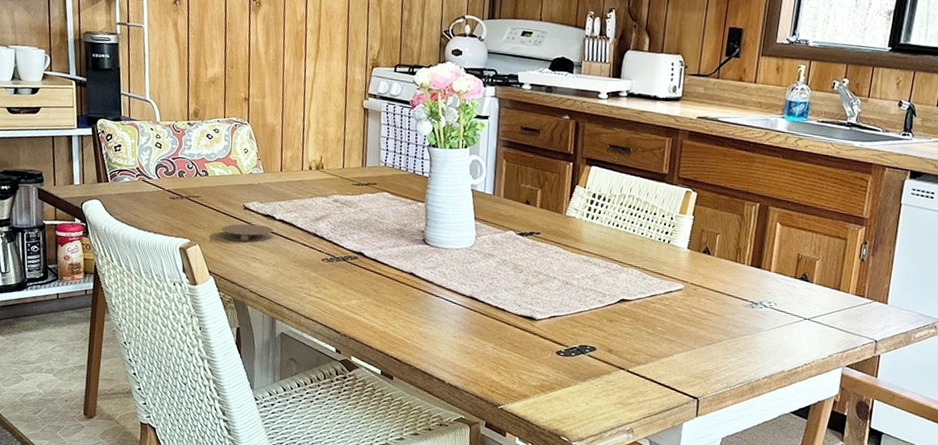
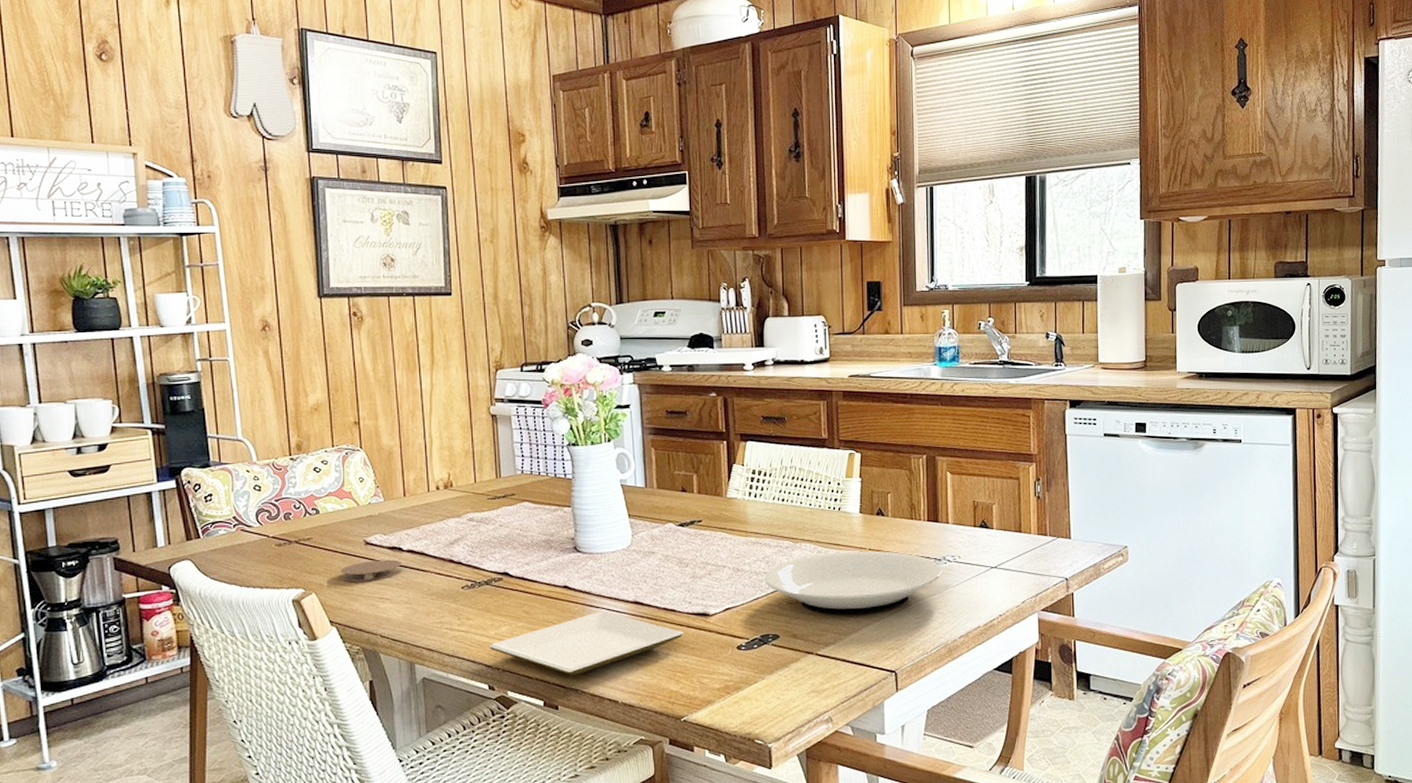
plate: none [339,300,511,353] -> present [488,612,685,675]
plate: none [590,280,757,343] -> present [765,550,942,615]

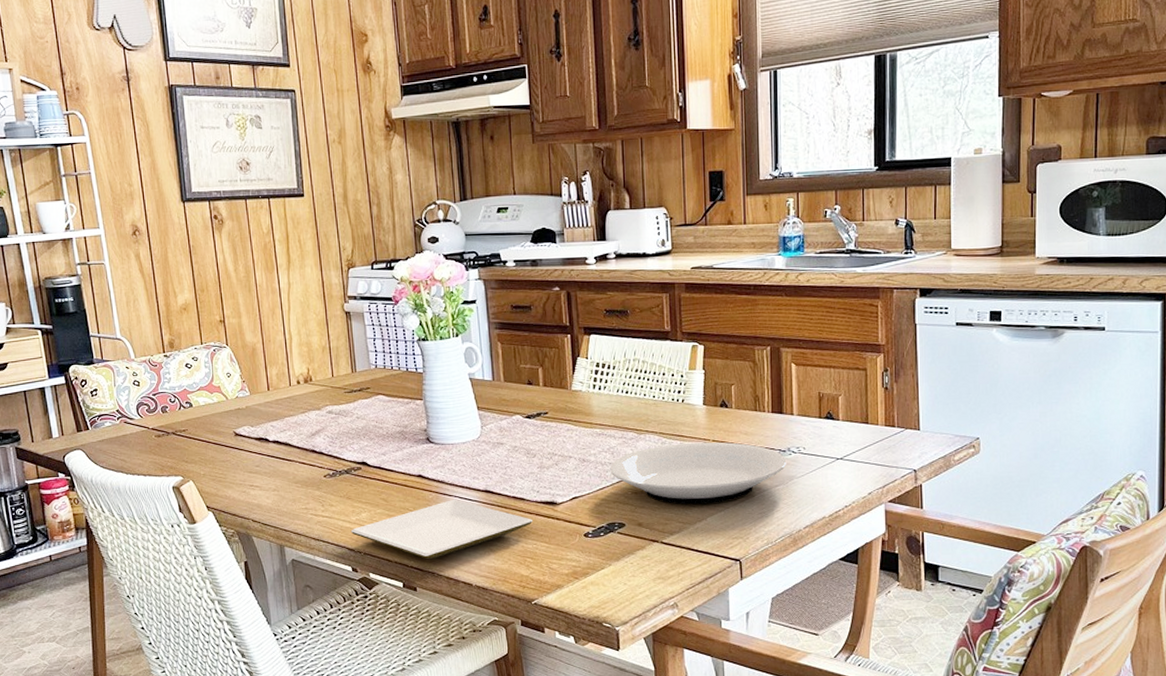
coaster: present [340,559,402,583] -> none [213,449,269,471]

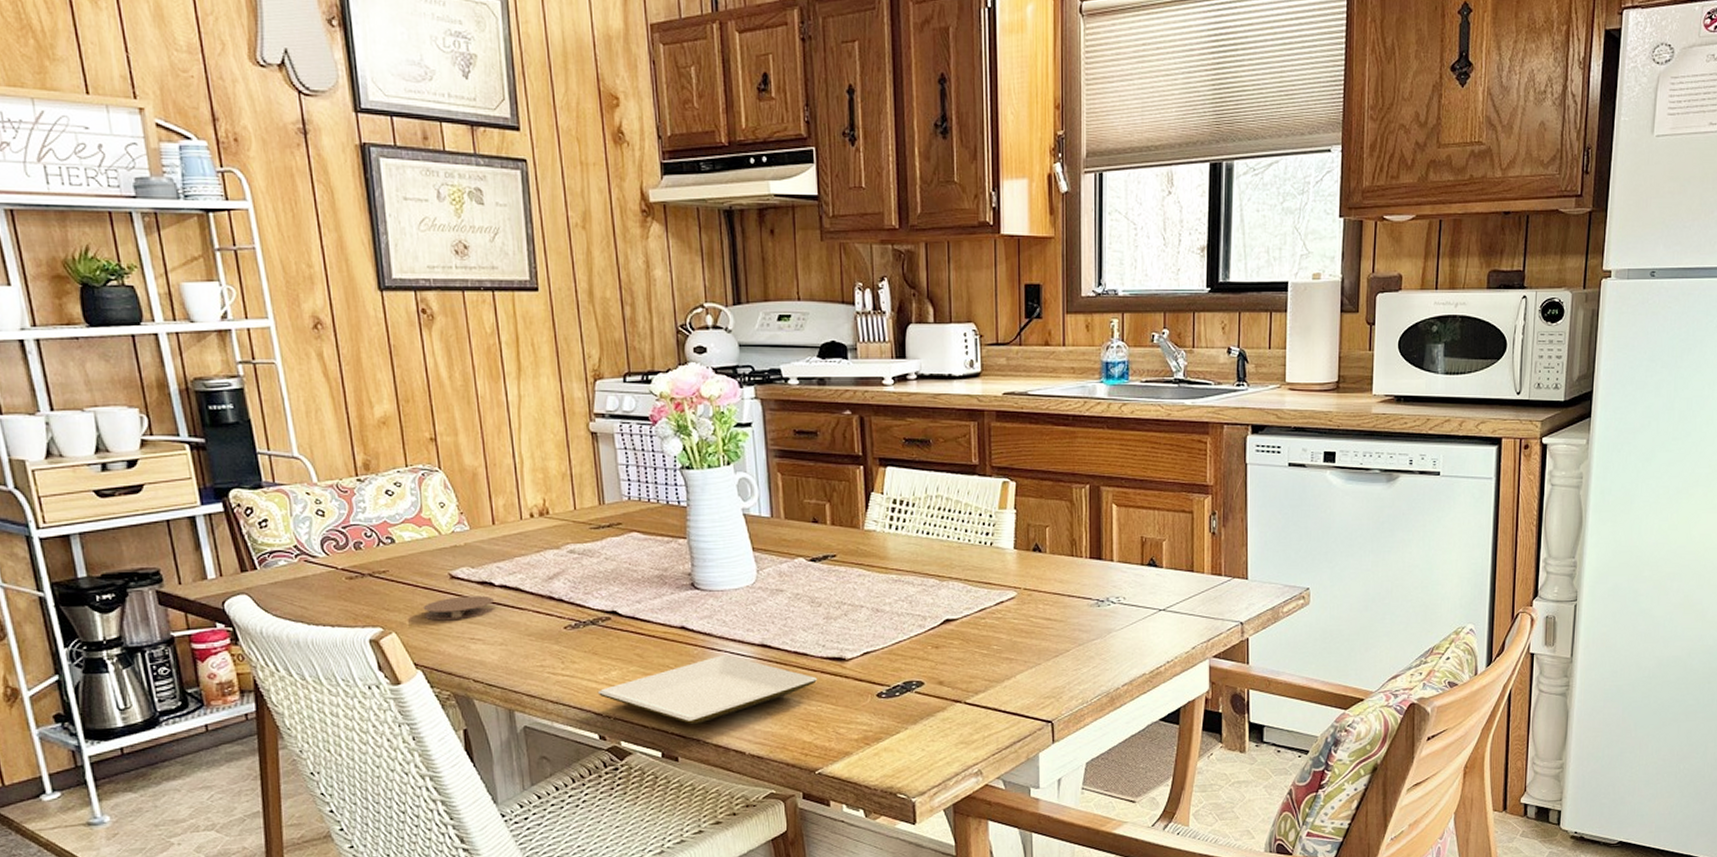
coaster: none [213,449,269,471] -> present [423,595,494,621]
plate: present [610,442,787,505] -> none [907,590,1105,661]

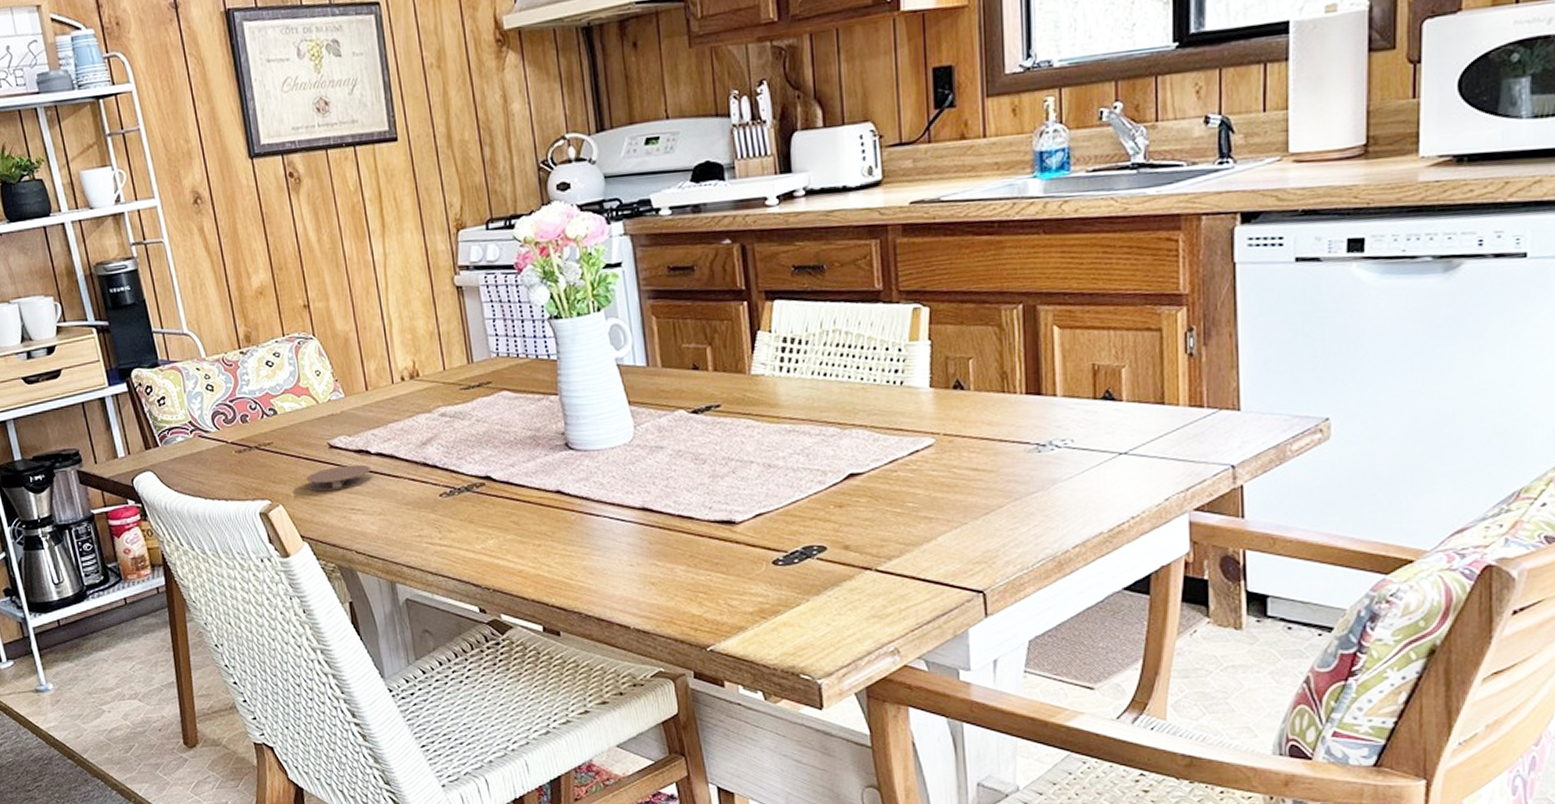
plate: present [597,655,818,724] -> none [475,521,706,596]

